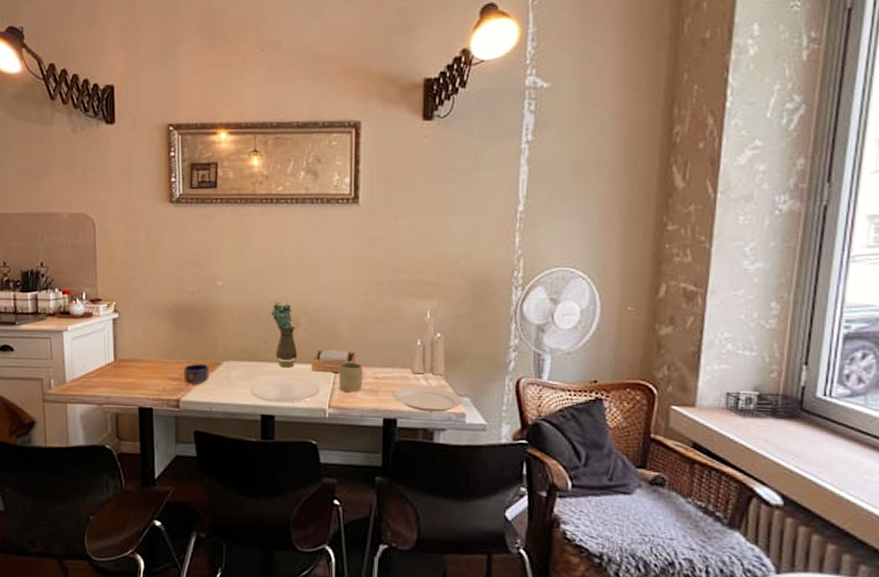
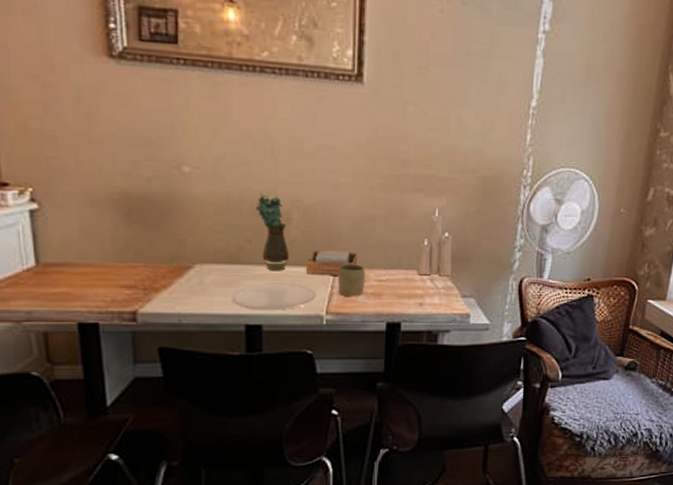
mug: present [183,363,209,386] -> none [139,267,176,294]
plate: present [394,386,462,412] -> none [398,288,467,314]

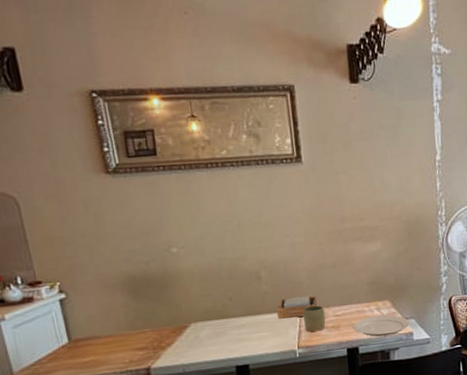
plate: present [231,283,317,311] -> none [222,327,289,353]
vase: present [255,194,290,271] -> none [231,260,264,320]
plate: none [398,288,467,314] -> present [353,315,409,337]
candle: present [418,209,452,276] -> none [365,252,394,307]

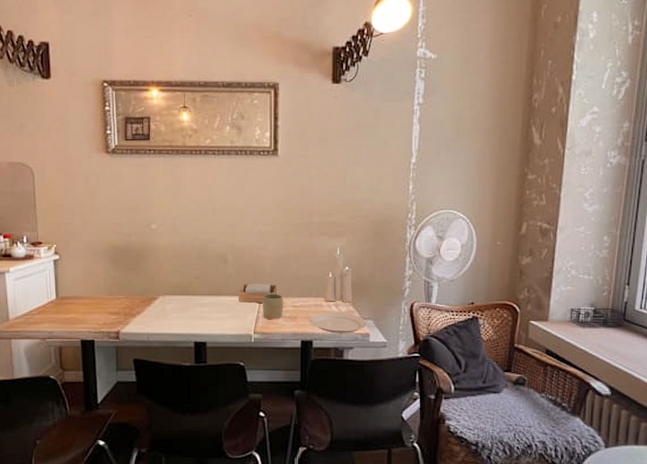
candle: none [365,252,394,307] -> present [325,248,353,302]

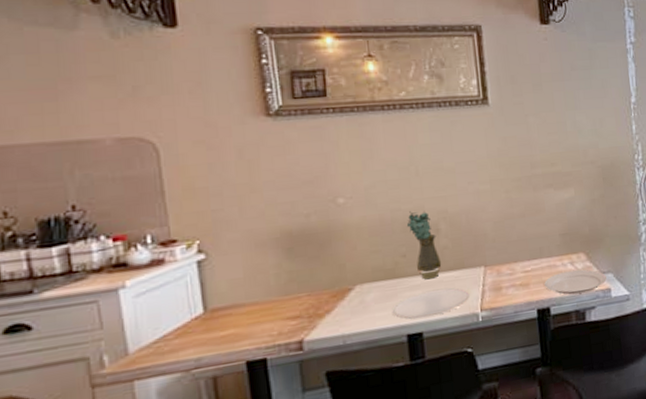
plate: none [185,309,247,331] -> present [392,287,471,319]
vase: none [201,242,226,300] -> present [406,211,442,280]
napkin holder: present [239,283,277,304] -> none [458,249,503,278]
mug: present [263,294,283,320] -> none [487,260,513,292]
candle: present [325,248,353,302] -> none [557,199,589,261]

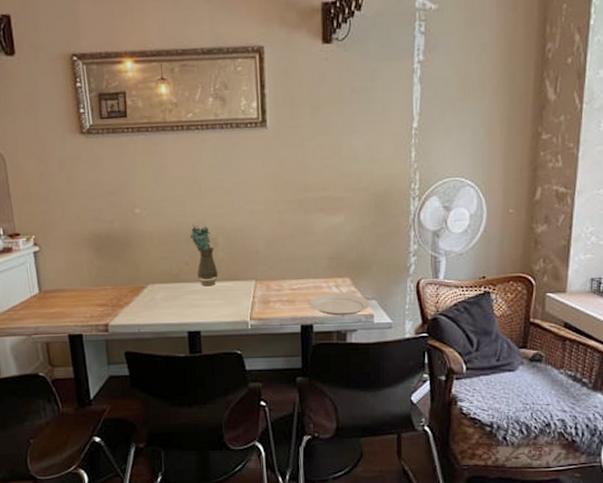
plate: present [392,287,471,319] -> none [176,295,242,319]

